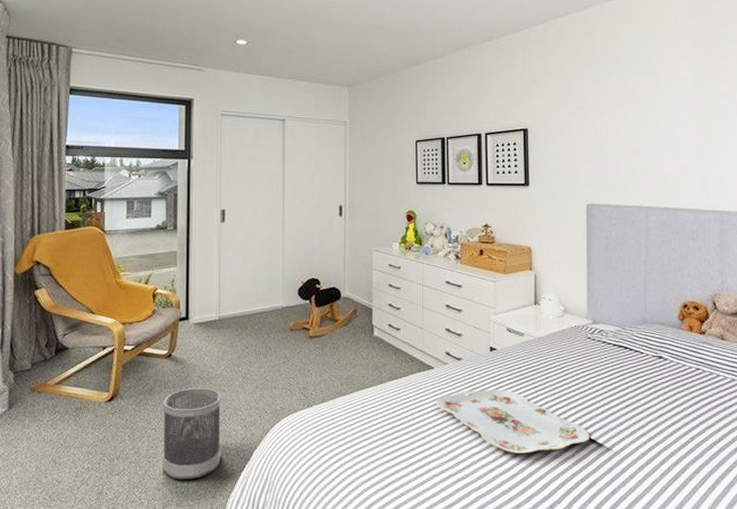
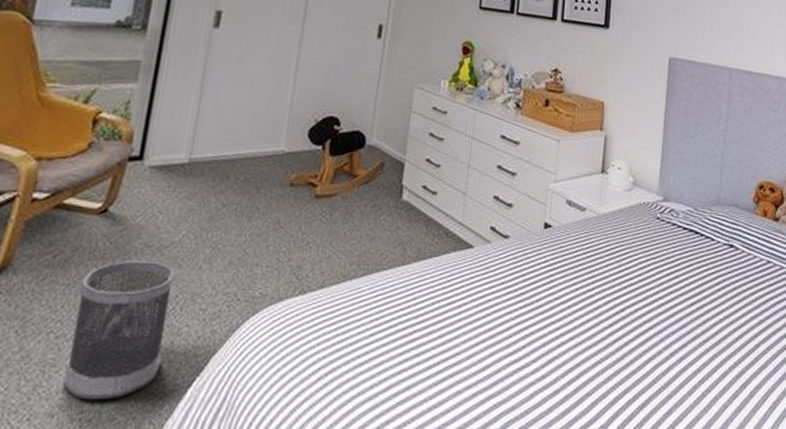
serving tray: present [436,389,589,454] -> none [471,277,648,363]

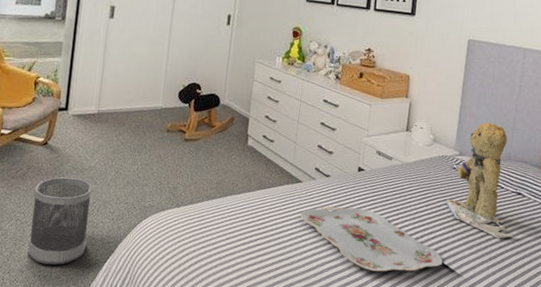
serving tray: none [471,277,648,363] -> present [300,206,443,272]
teddy bear: none [649,159,727,305] -> present [445,123,513,239]

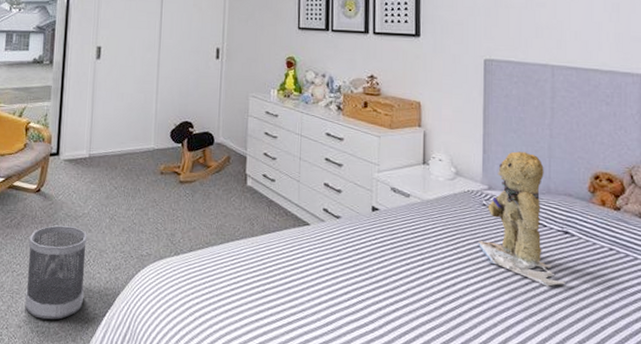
serving tray: present [300,206,443,272] -> none [311,251,482,327]

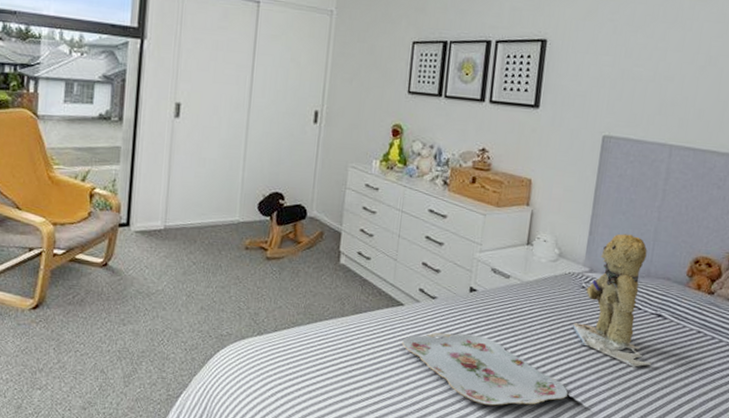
wastebasket: present [24,225,88,320] -> none [89,302,162,401]
serving tray: none [311,251,482,327] -> present [402,332,568,406]

